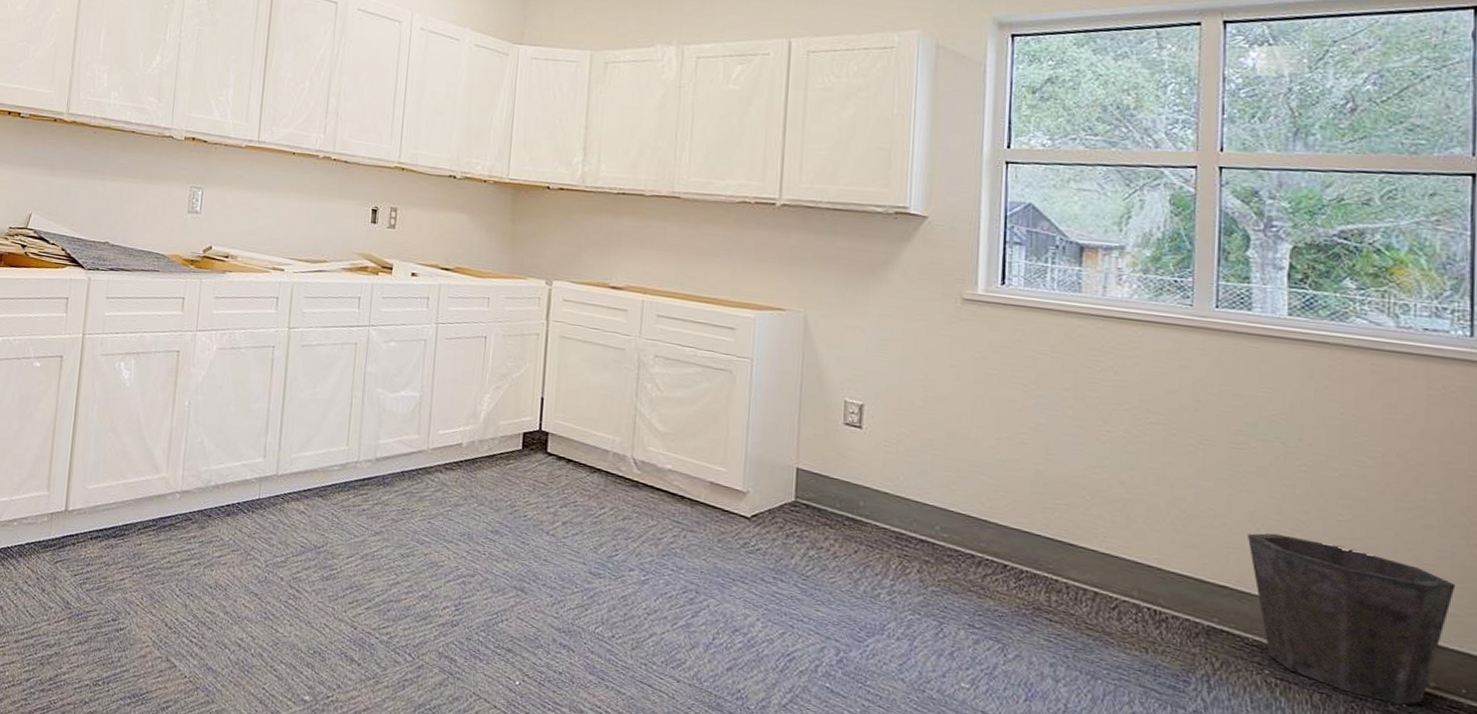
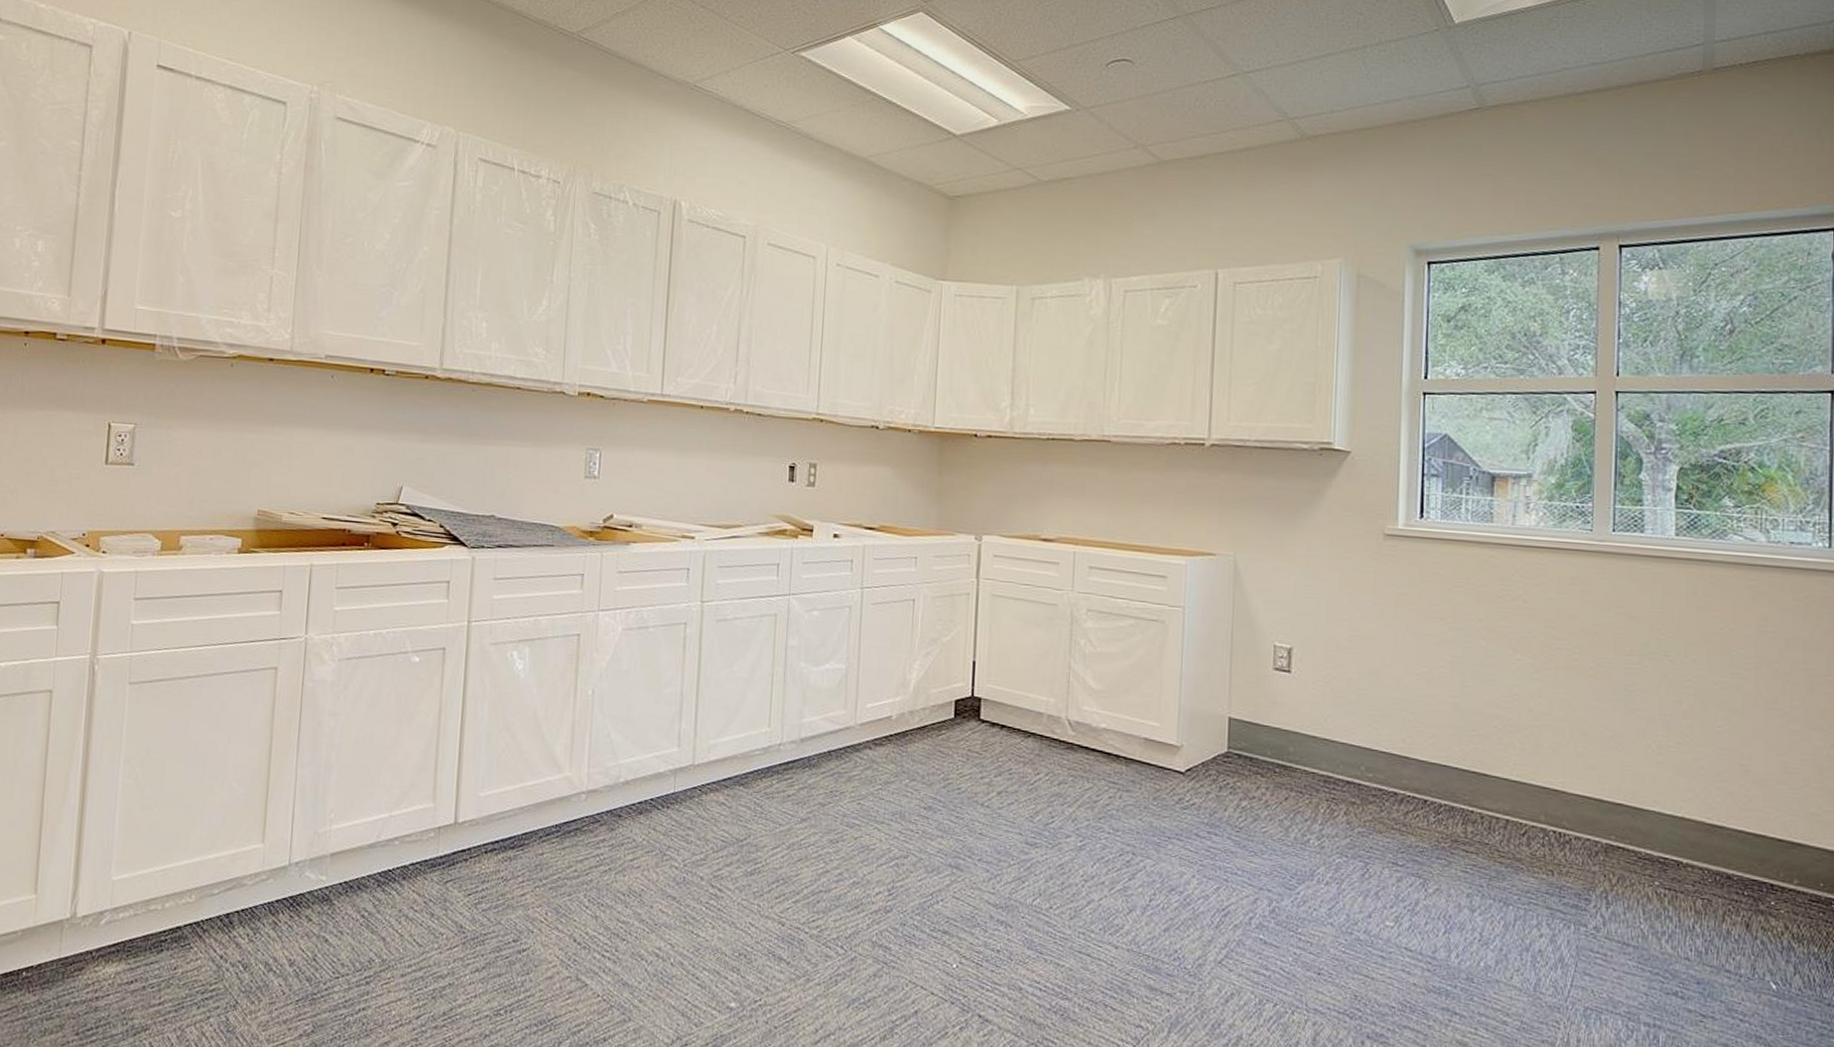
waste bin: present [1248,533,1456,705] -> none [1641,749,1816,903]

